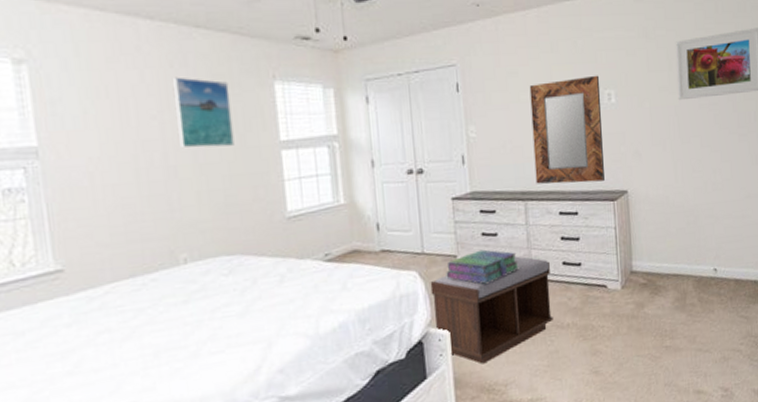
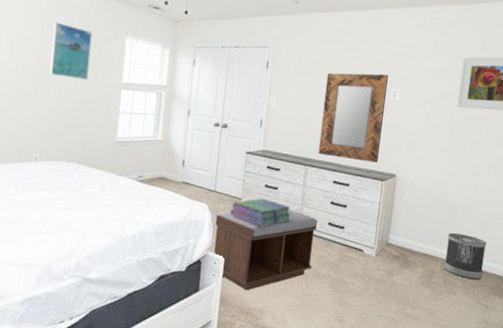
wastebasket: none [694,242,738,292] -> present [443,232,487,280]

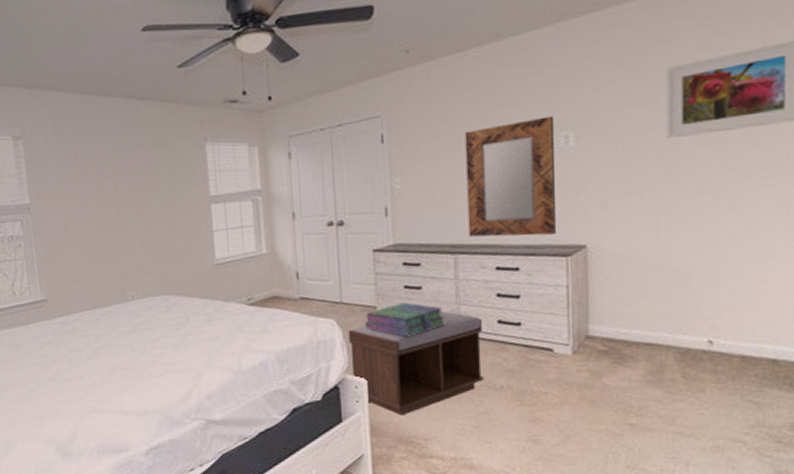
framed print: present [49,21,93,80] -> none [124,143,172,203]
wastebasket: present [443,232,487,280] -> none [679,309,746,370]

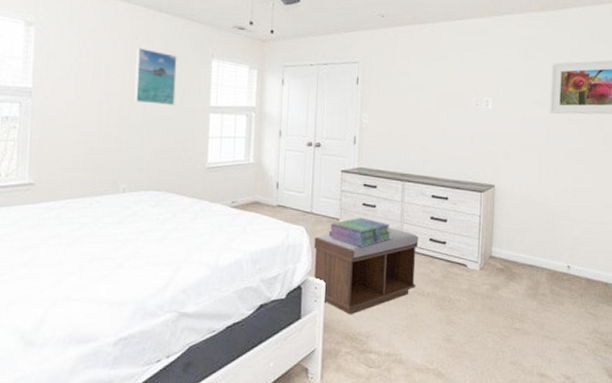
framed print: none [124,143,172,203] -> present [134,47,177,105]
home mirror: present [465,116,556,237] -> none [414,84,480,174]

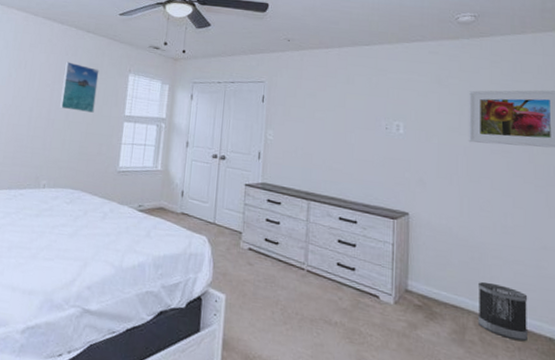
bench: present [313,227,418,315] -> none [215,246,324,335]
stack of books: present [328,217,392,247] -> none [230,232,296,264]
wastebasket: none [549,241,591,289] -> present [477,281,529,342]

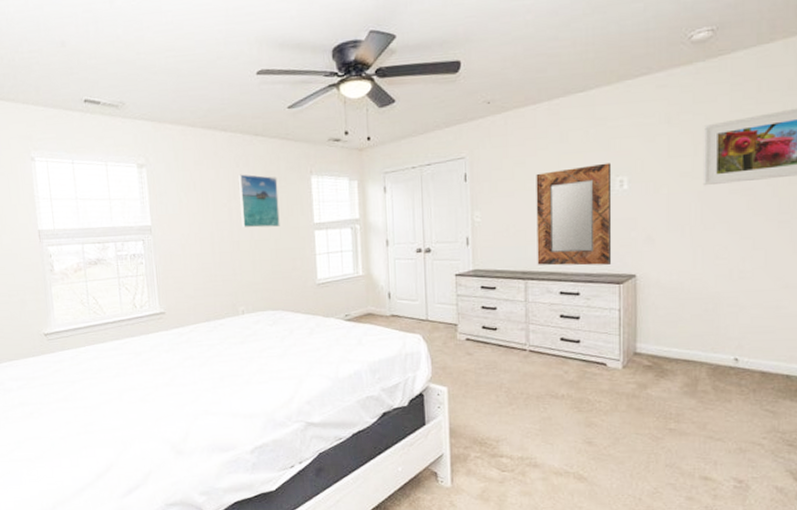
home mirror: none [320,106,390,199] -> present [536,163,612,266]
wastebasket: present [477,281,529,342] -> none [710,331,766,383]

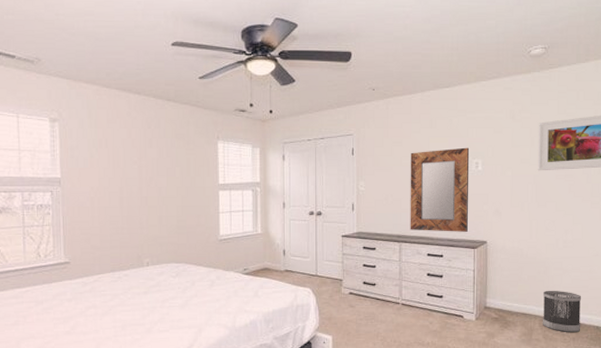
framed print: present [239,174,280,228] -> none [150,135,187,185]
wastebasket: none [710,331,766,383] -> present [542,290,582,333]

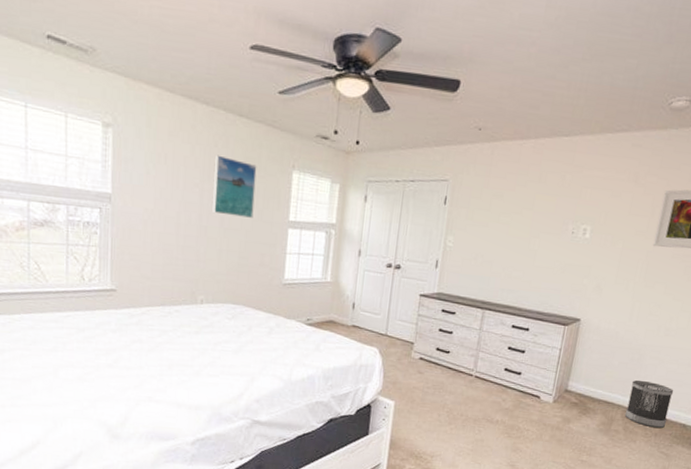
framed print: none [150,135,187,185] -> present [212,155,257,218]
home mirror: present [410,147,470,232] -> none [497,208,580,306]

